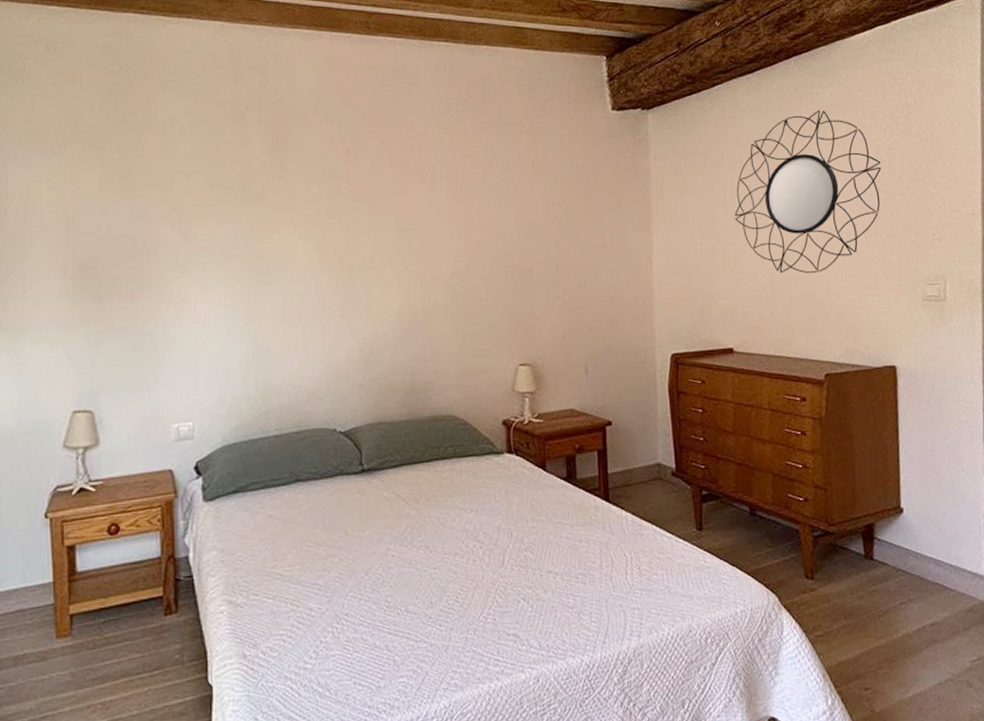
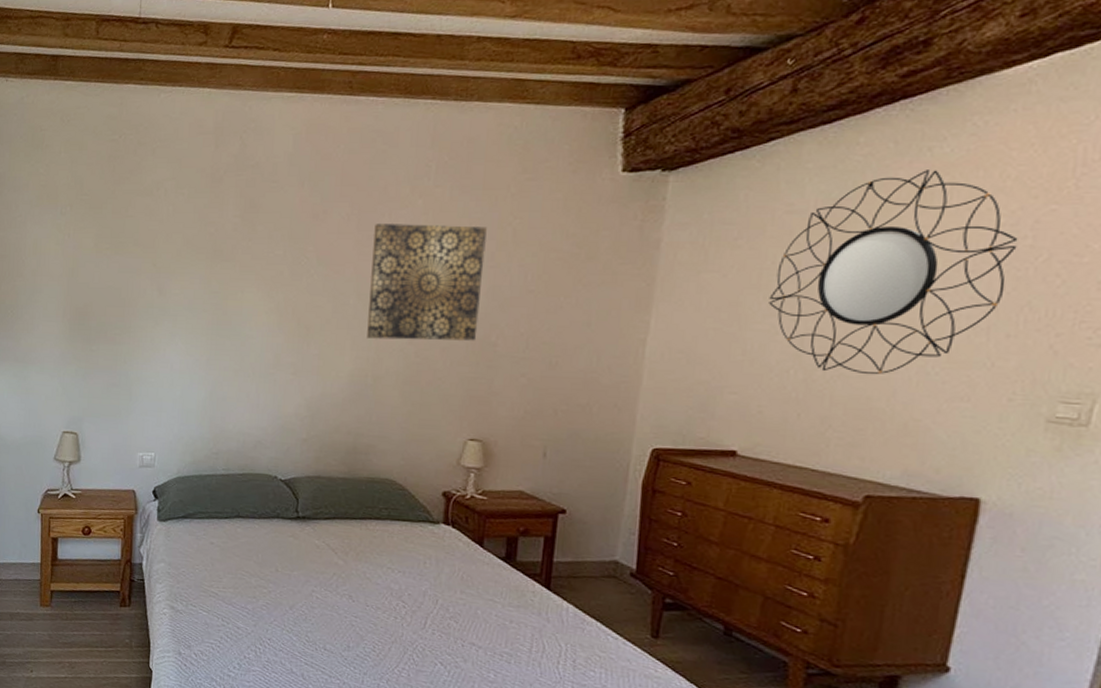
wall art: none [406,158,513,273] -> present [367,224,487,341]

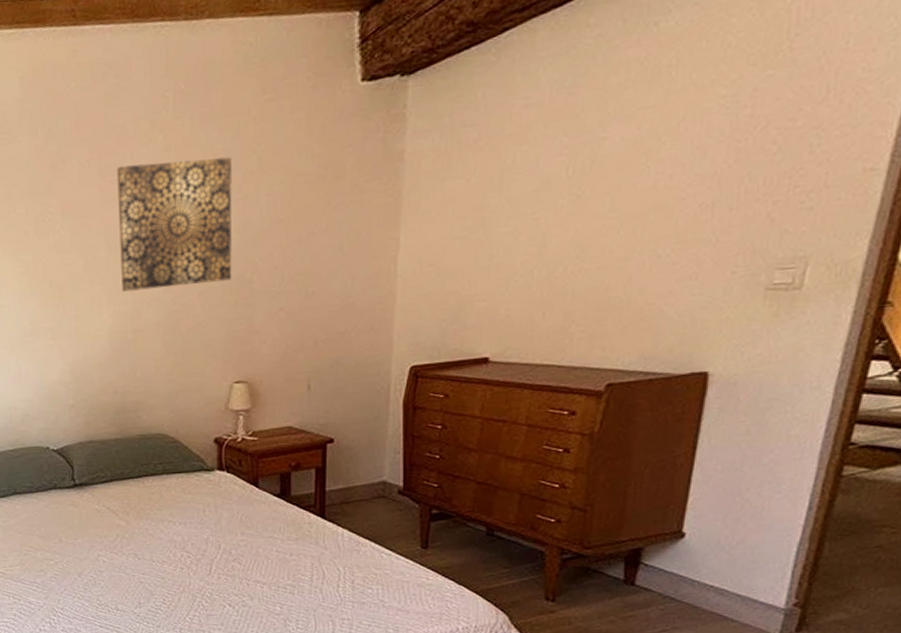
home mirror: present [768,170,1018,375] -> none [511,45,739,267]

